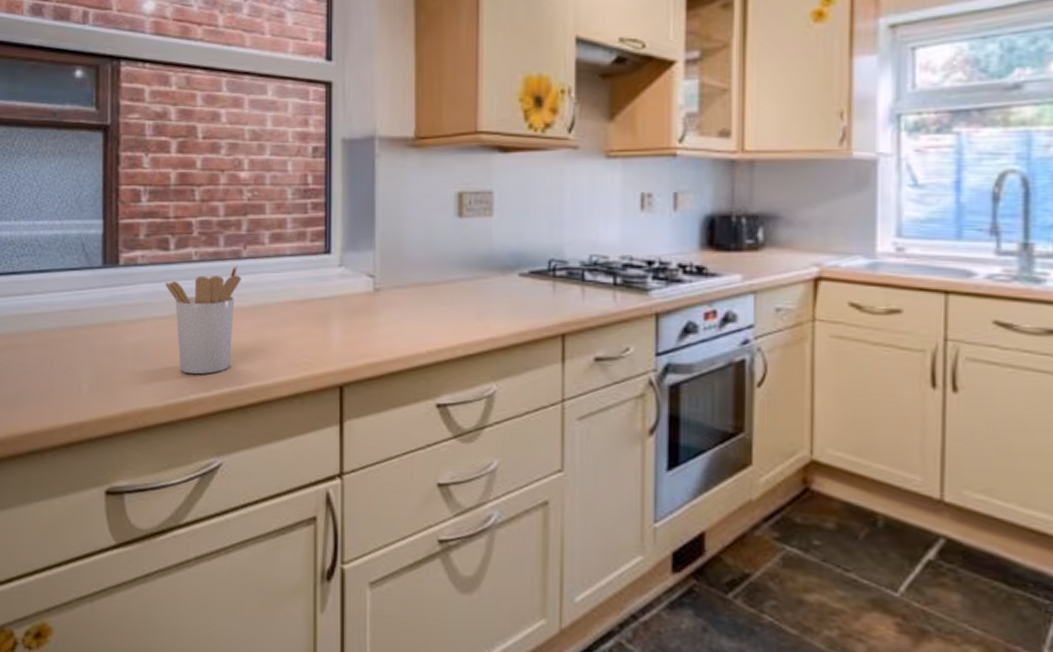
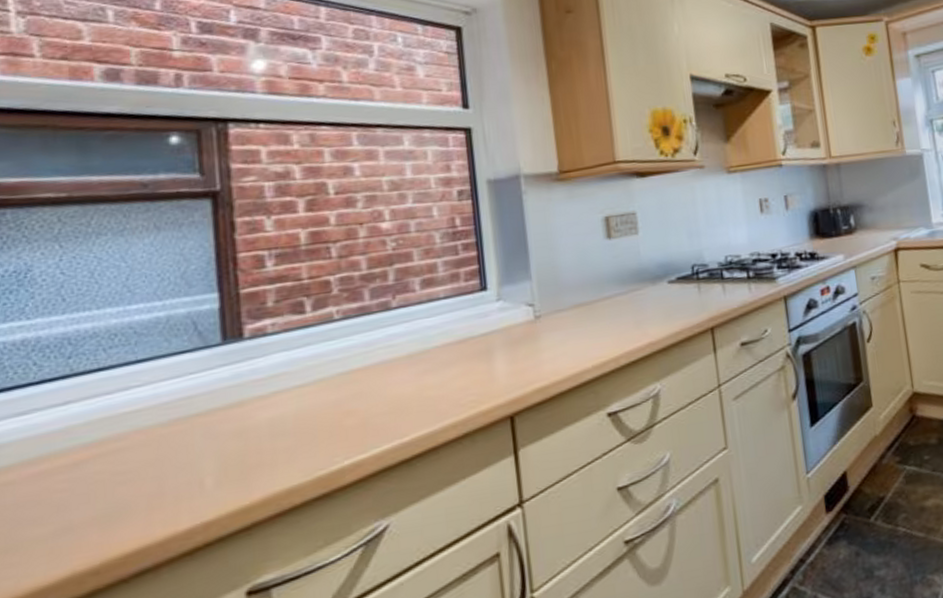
utensil holder: present [165,264,241,375] -> none [303,315,393,439]

